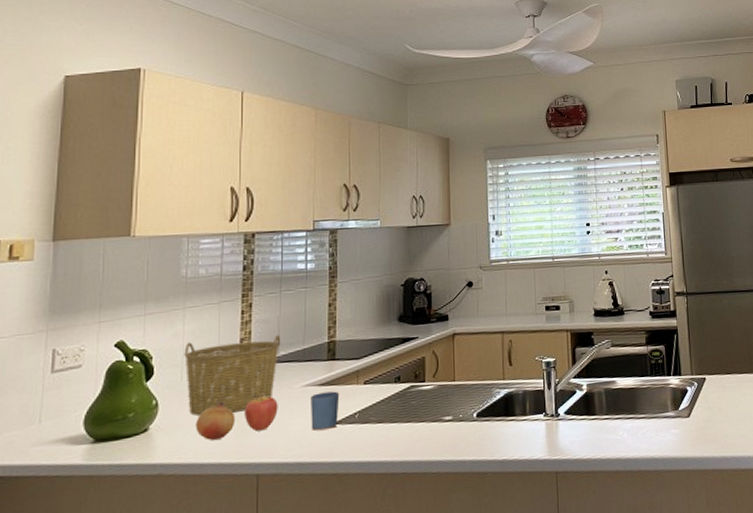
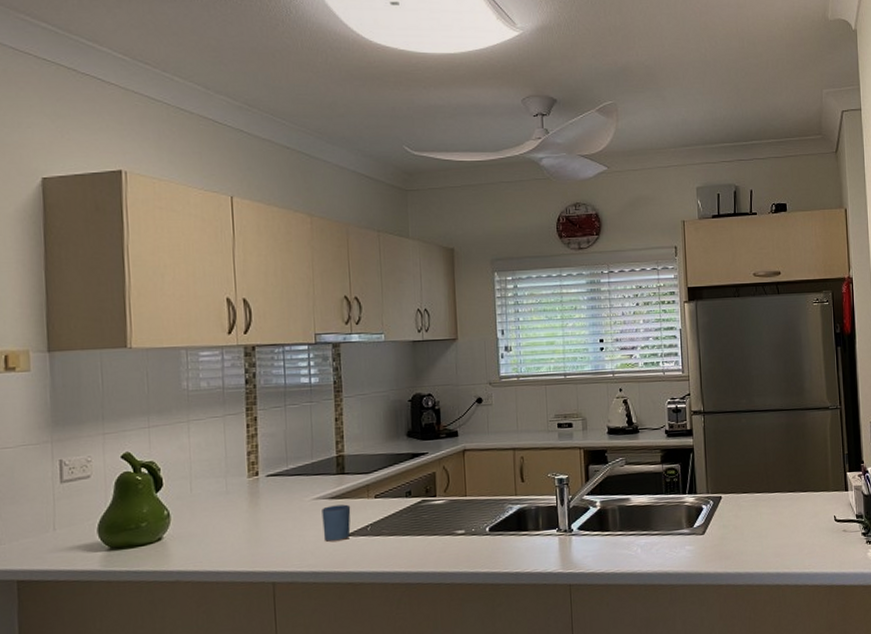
basket: present [184,334,281,416] -> none [191,448,289,526]
fruit: present [195,401,236,440] -> none [208,512,248,550]
fruit: present [243,389,278,432] -> none [255,501,290,542]

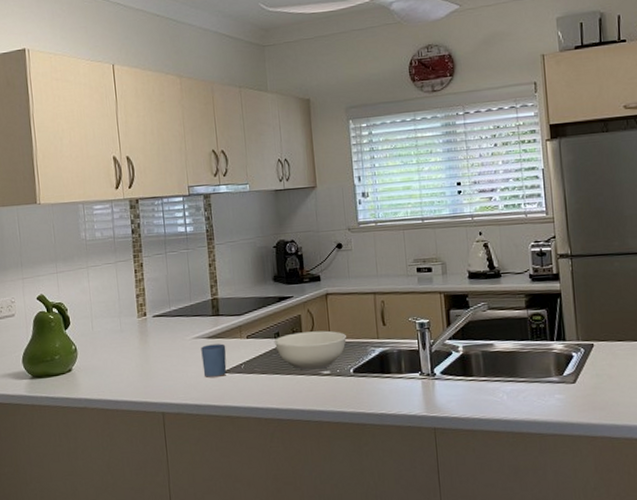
bowl: none [405,488,483,530] -> present [273,330,346,370]

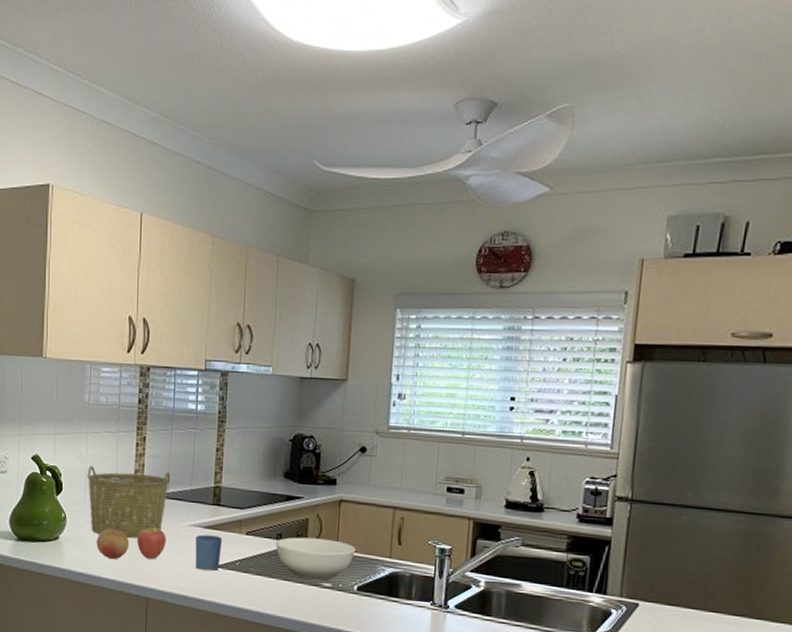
basket: none [92,291,171,360] -> present [87,465,171,538]
fruit: none [108,348,140,381] -> present [96,525,130,559]
fruit: none [146,339,175,376] -> present [136,521,166,560]

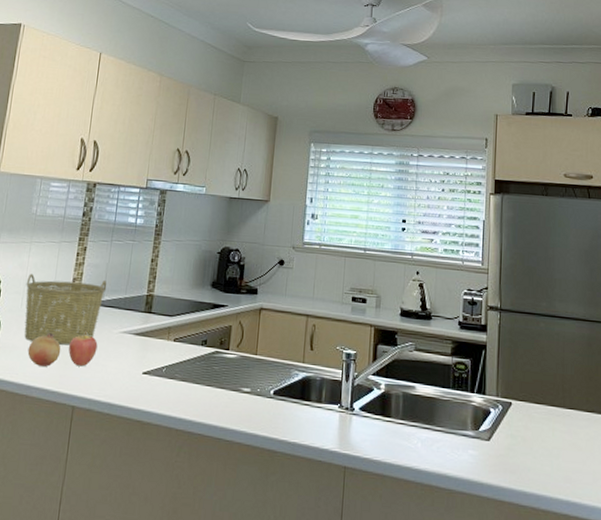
mug: present [195,534,223,572] -> none [123,341,152,378]
bowl: present [275,537,355,580] -> none [200,343,273,385]

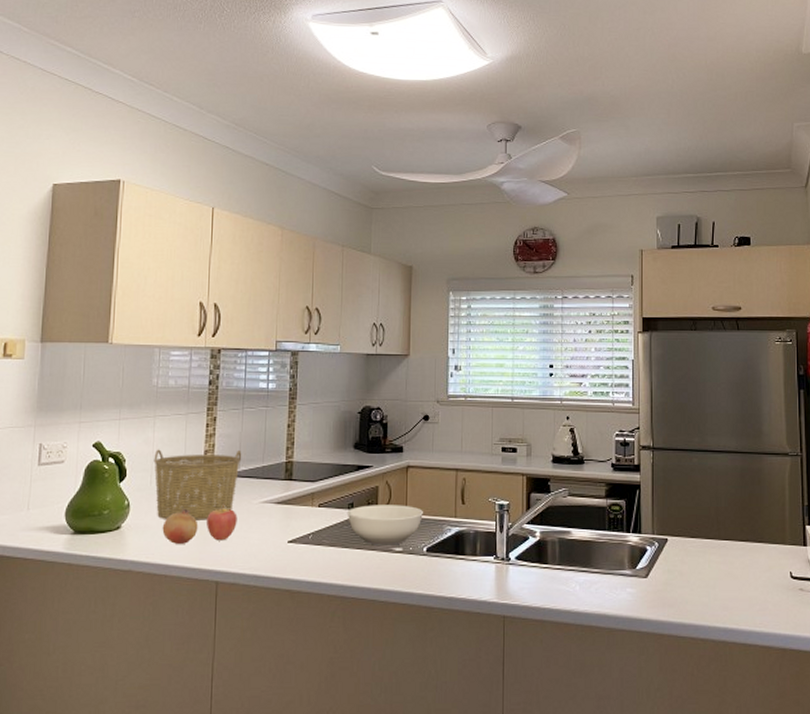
bowl: none [200,343,273,385] -> present [347,505,423,545]

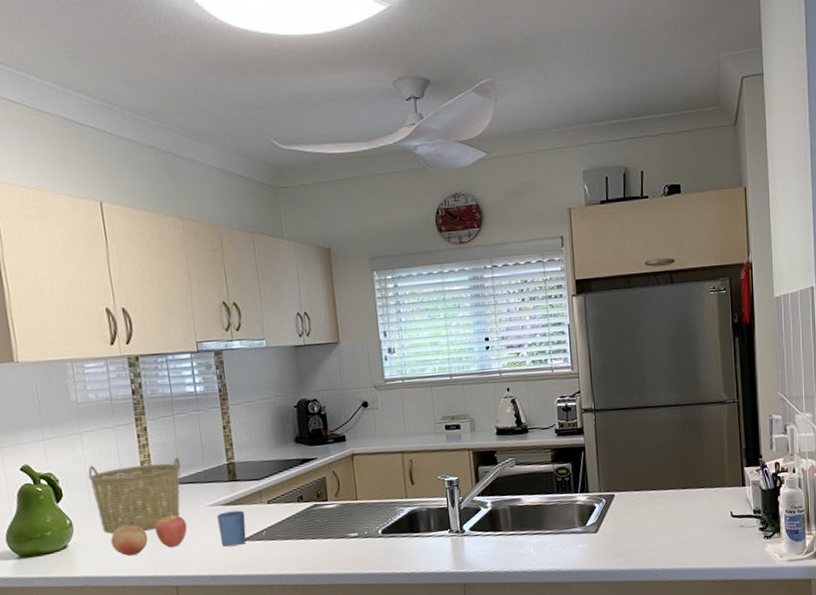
mug: none [267,510,295,547] -> present [217,510,247,548]
bowl: present [347,505,423,545] -> none [297,492,374,534]

